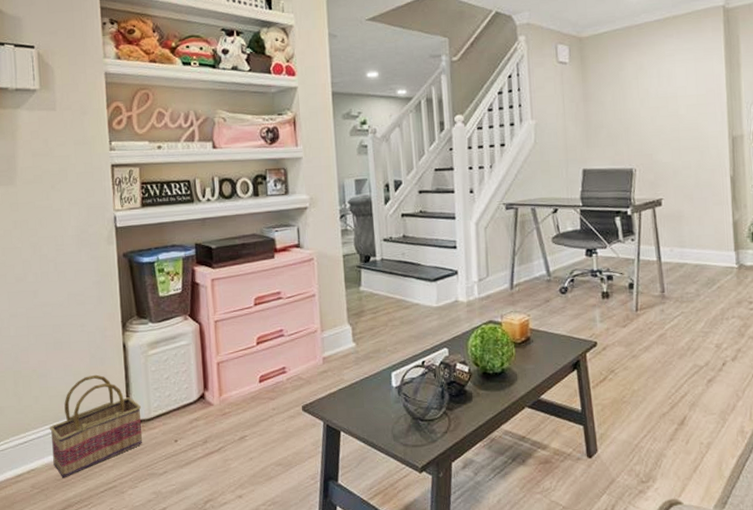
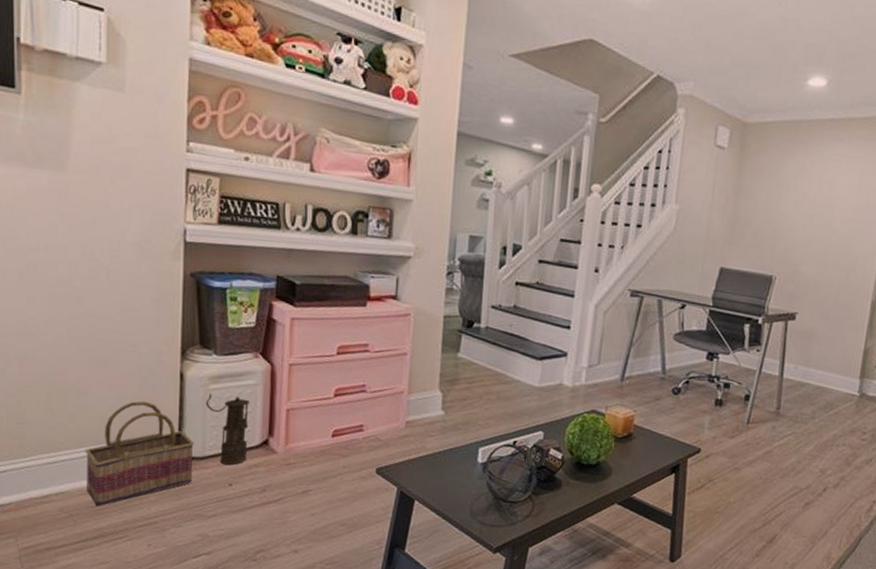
lantern: none [147,357,188,422] -> present [205,393,249,465]

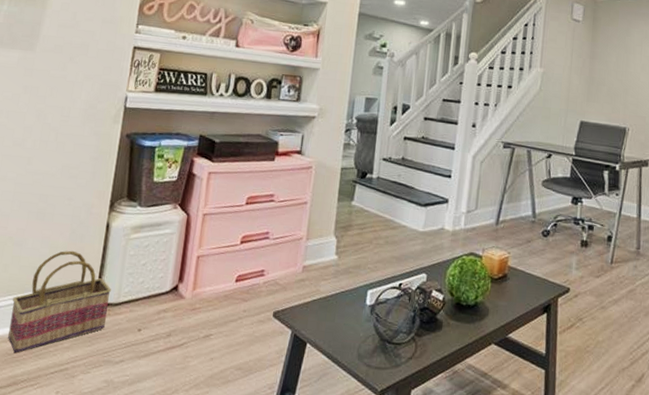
lantern: present [205,393,249,465] -> none [125,242,165,310]

